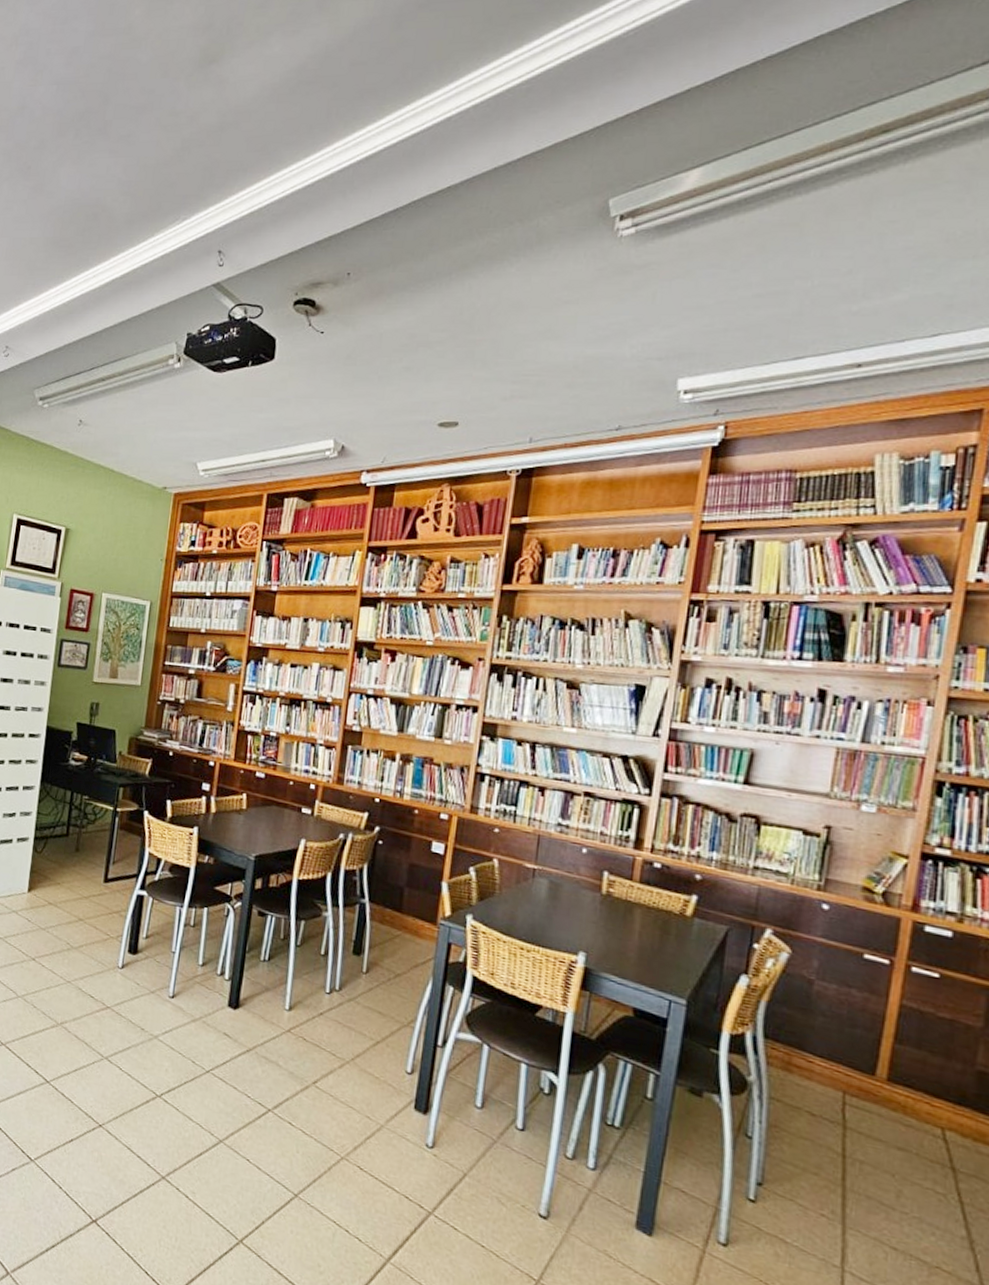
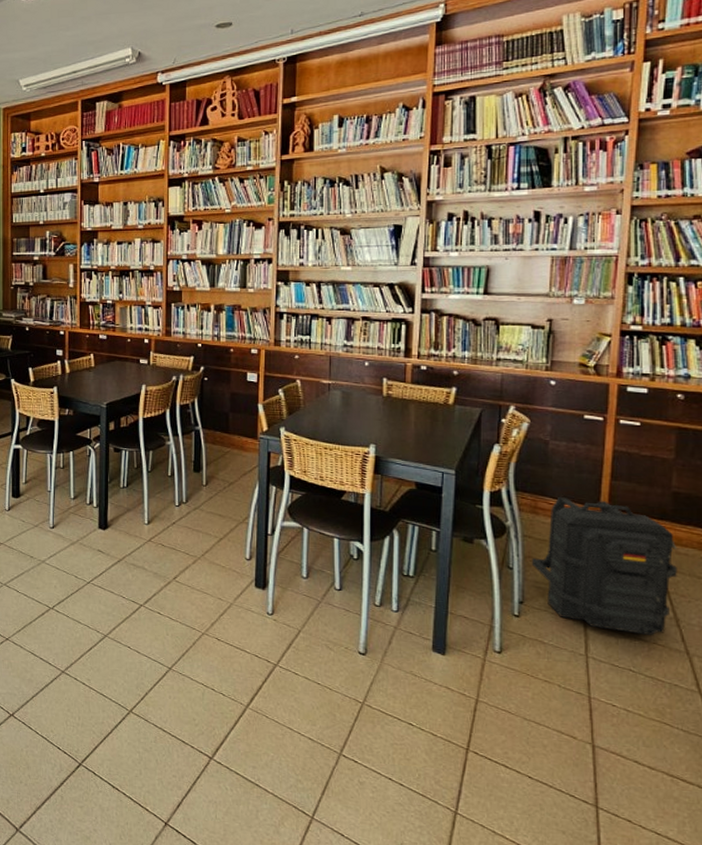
backpack: none [777,1053,978,1257] -> present [531,496,677,636]

